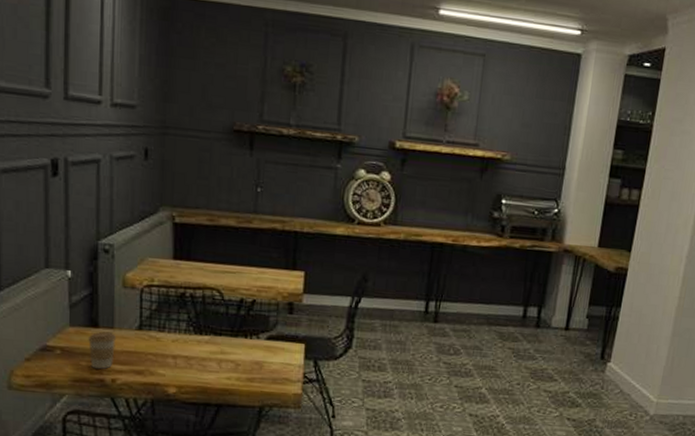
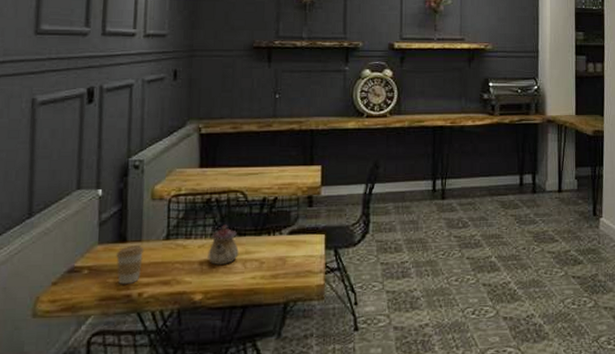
teapot: none [181,322,214,362] -> present [207,225,239,265]

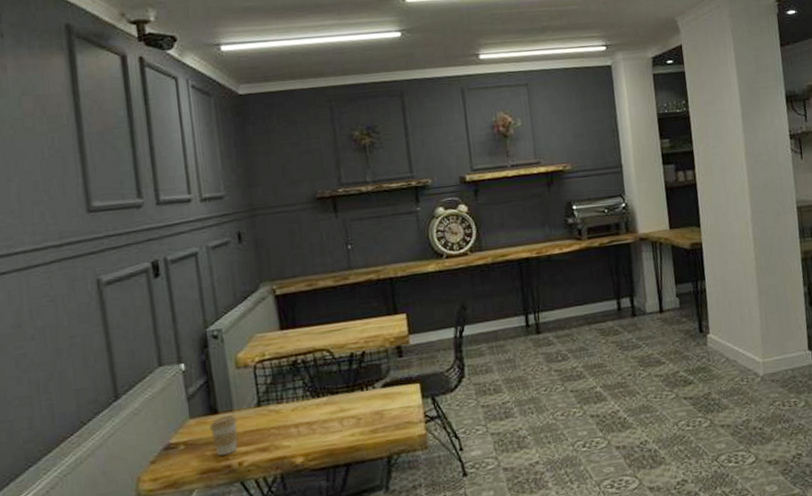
teapot: present [207,225,239,265] -> none [301,385,334,427]

